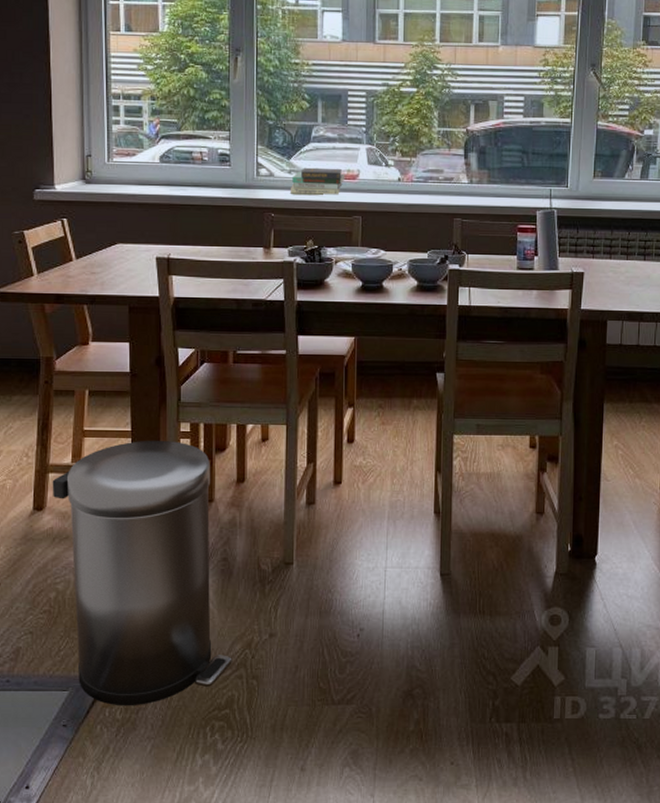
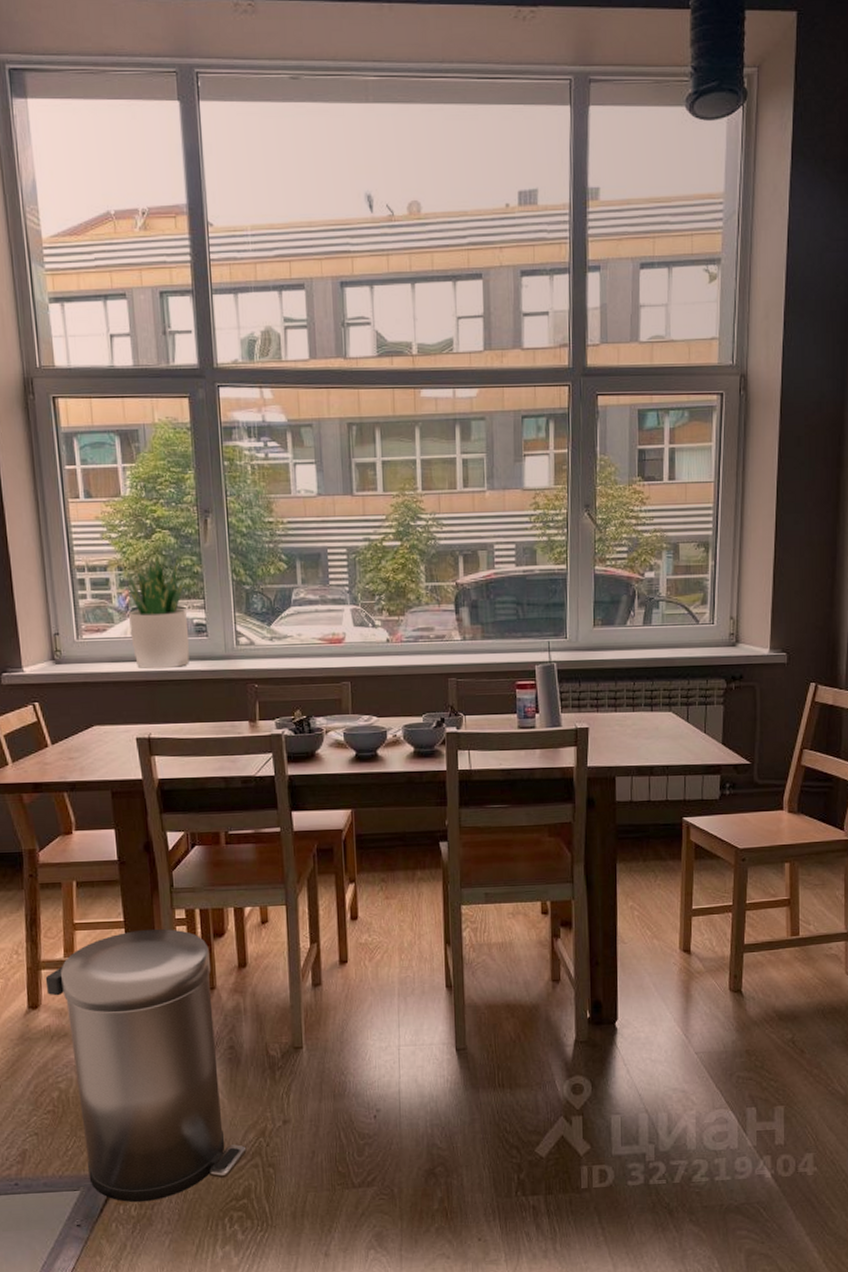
planter: none [158,88,213,194] -> present [126,554,190,670]
books: present [290,167,345,195] -> none [272,632,331,662]

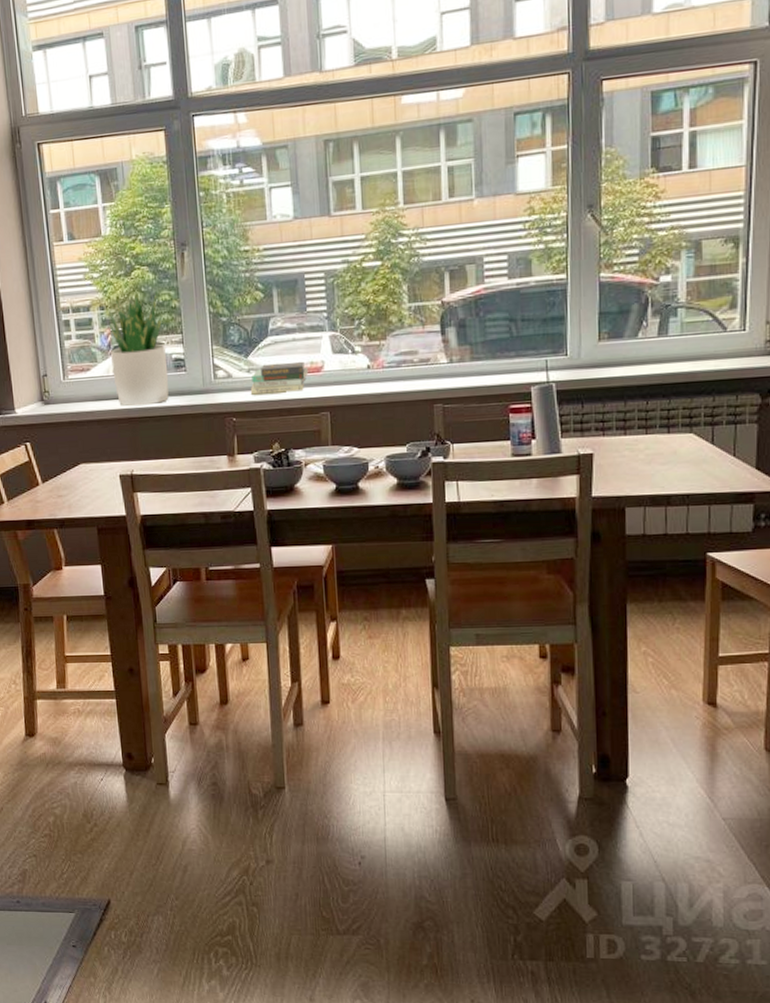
pedal bin: present [45,928,247,1202] -> none [40,663,231,929]
books: none [272,632,331,662] -> present [250,361,309,395]

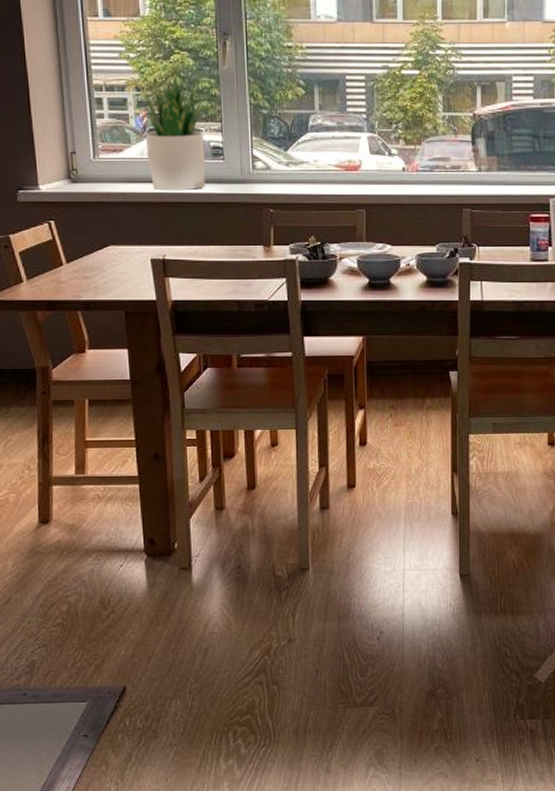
books: present [250,361,309,395] -> none [288,159,347,188]

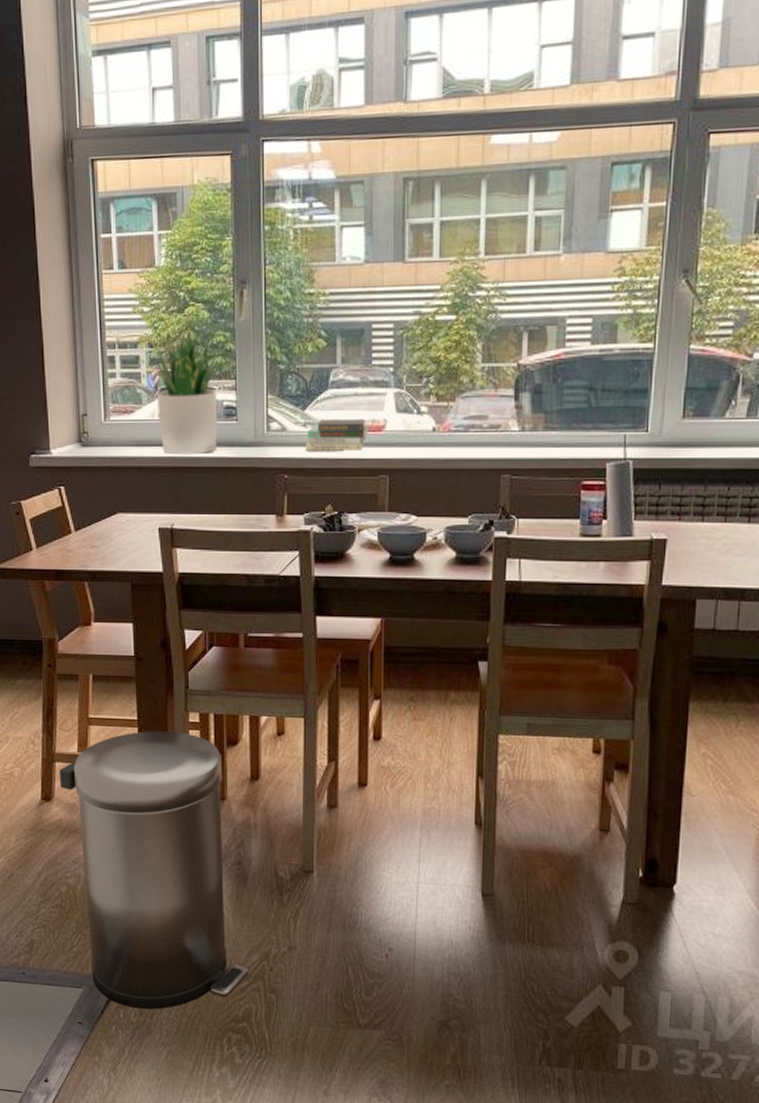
pedal bin: none [56,448,252,714] -> present [59,730,249,1010]
books: none [288,159,347,188] -> present [305,418,370,451]

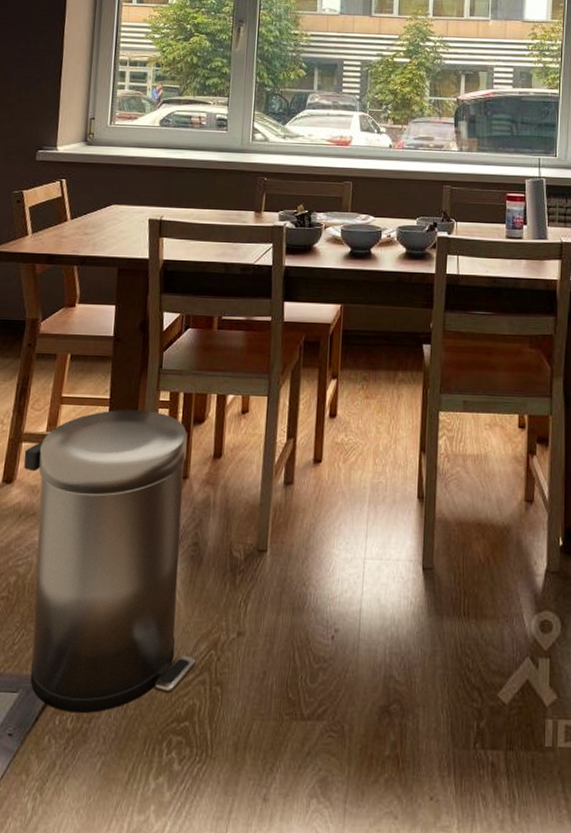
planter: present [157,329,218,455] -> none [158,56,213,158]
books: present [305,418,370,451] -> none [283,133,338,161]

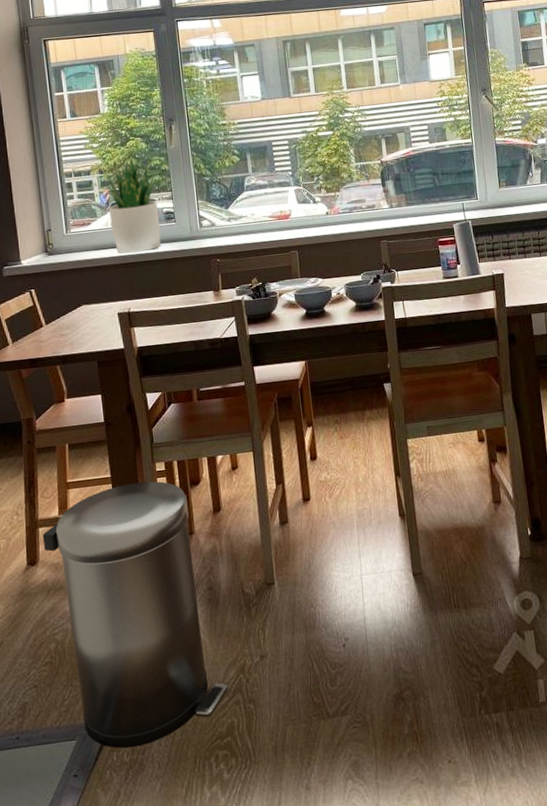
planter: none [158,56,213,158] -> present [106,156,161,254]

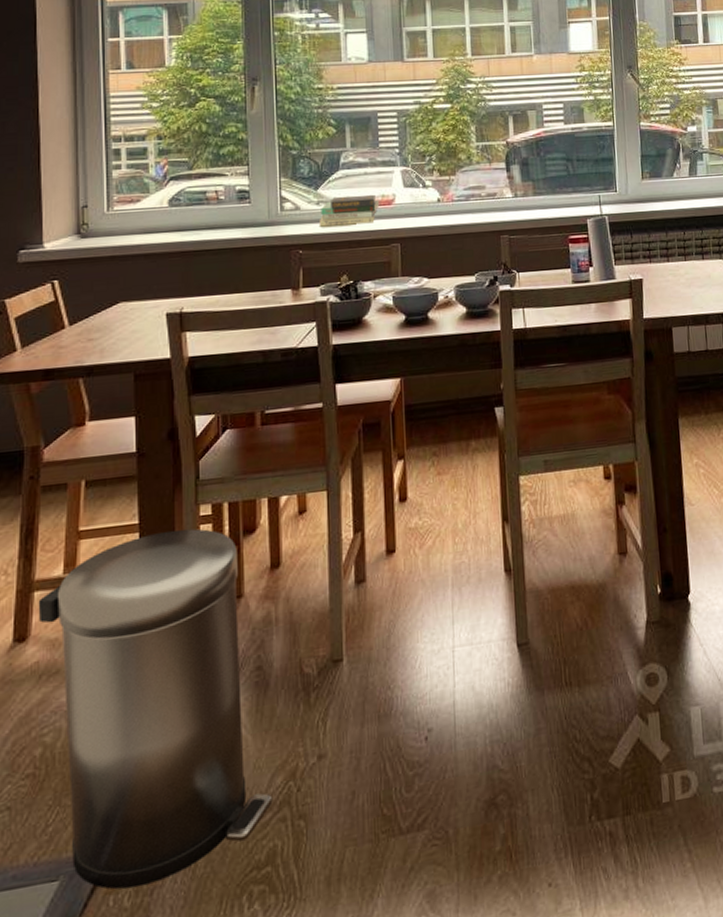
planter: present [106,156,161,254] -> none [166,121,231,240]
books: none [231,210,279,239] -> present [318,194,380,227]

